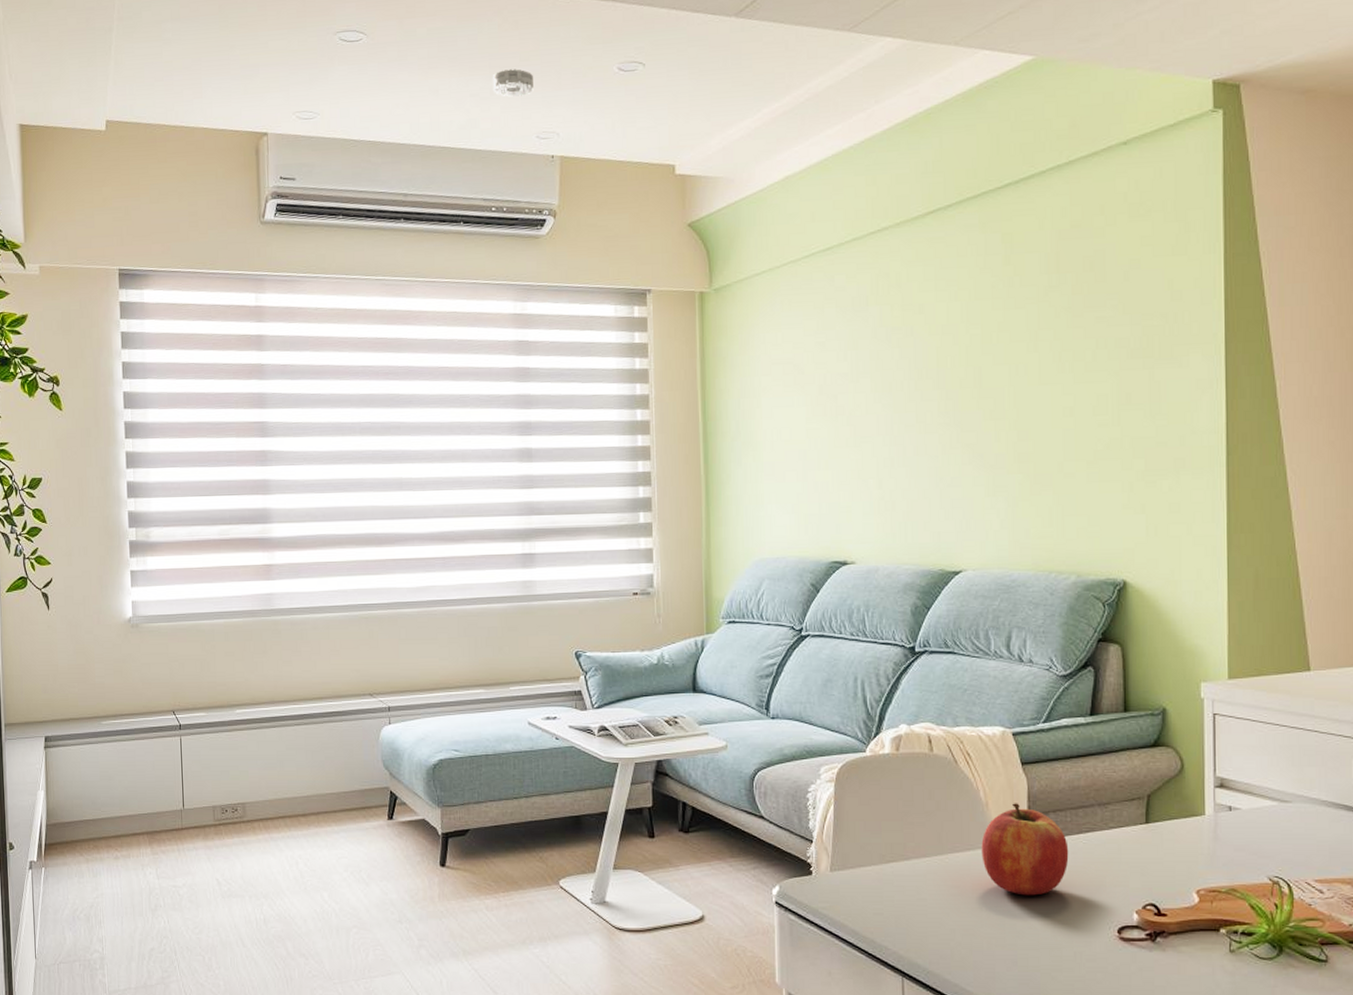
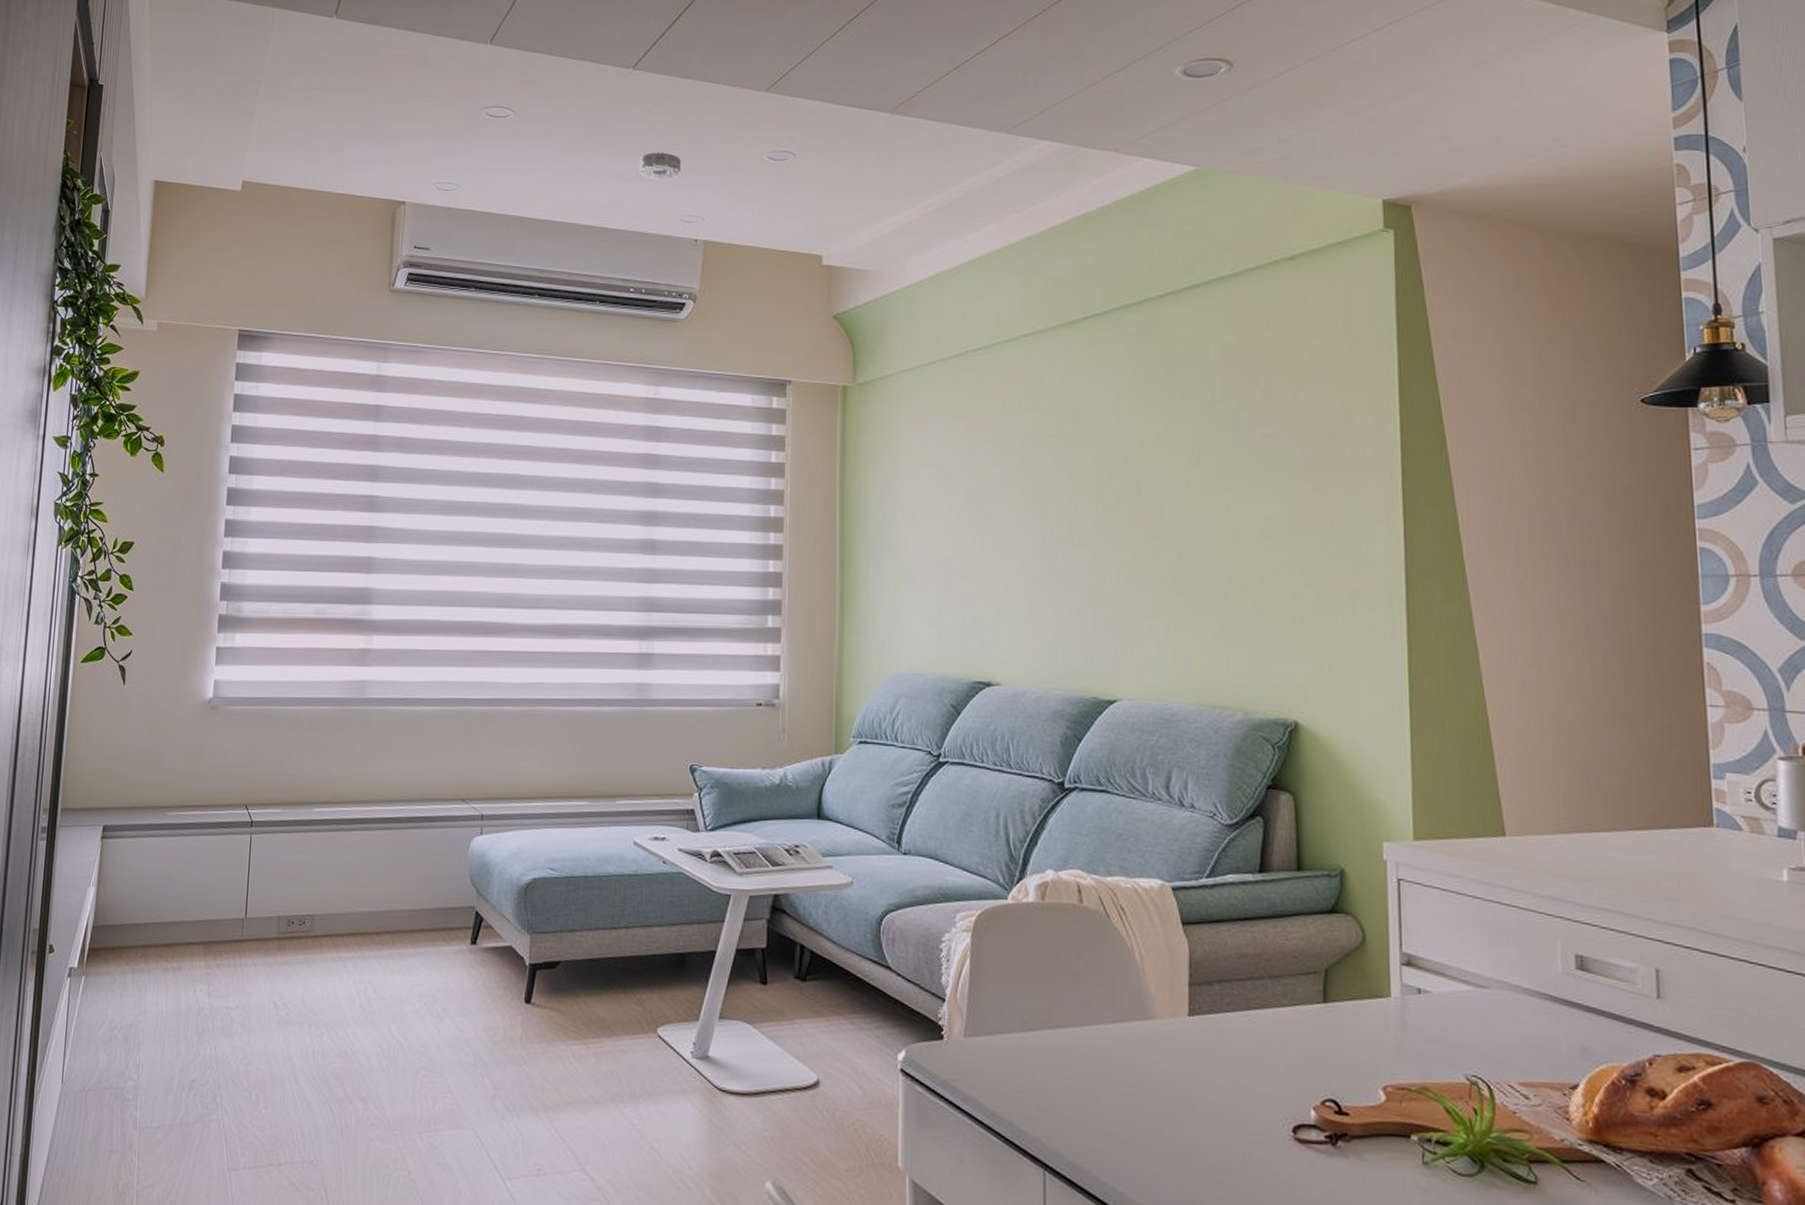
apple: present [981,803,1069,896] -> none [1136,969,1236,1081]

